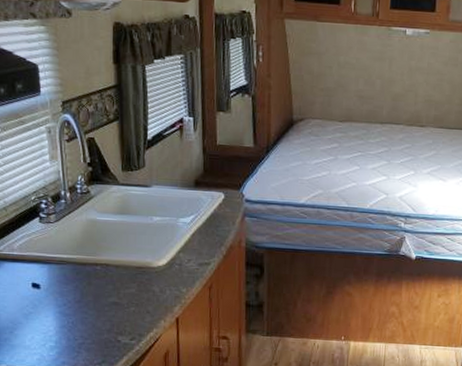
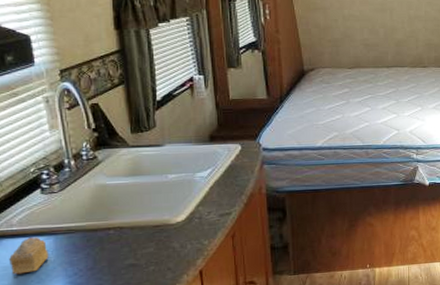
cake slice: none [9,263,43,298] -> present [9,237,49,275]

